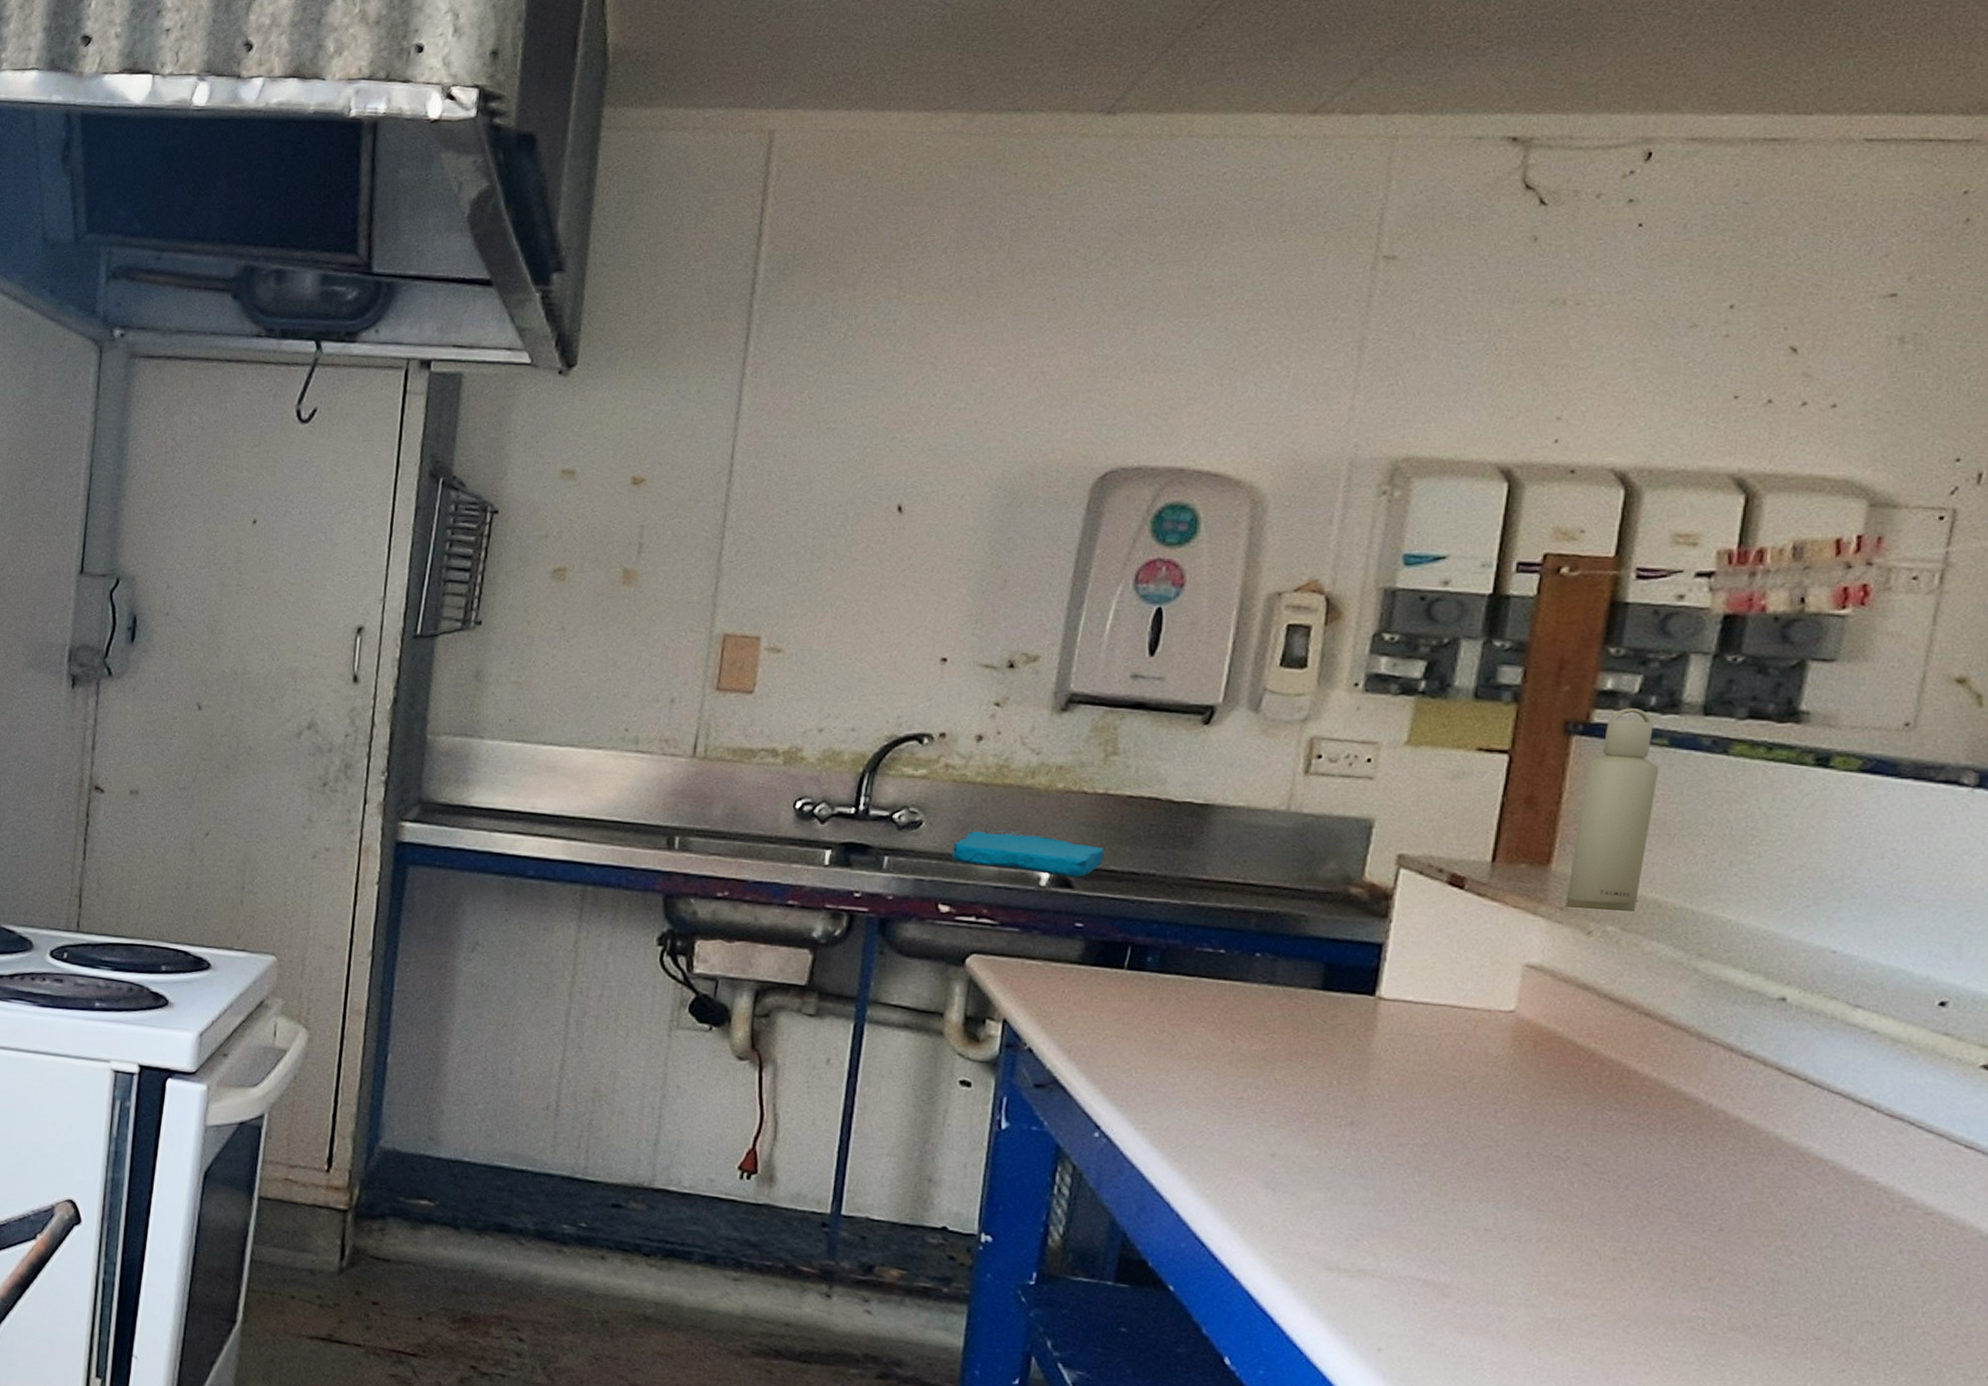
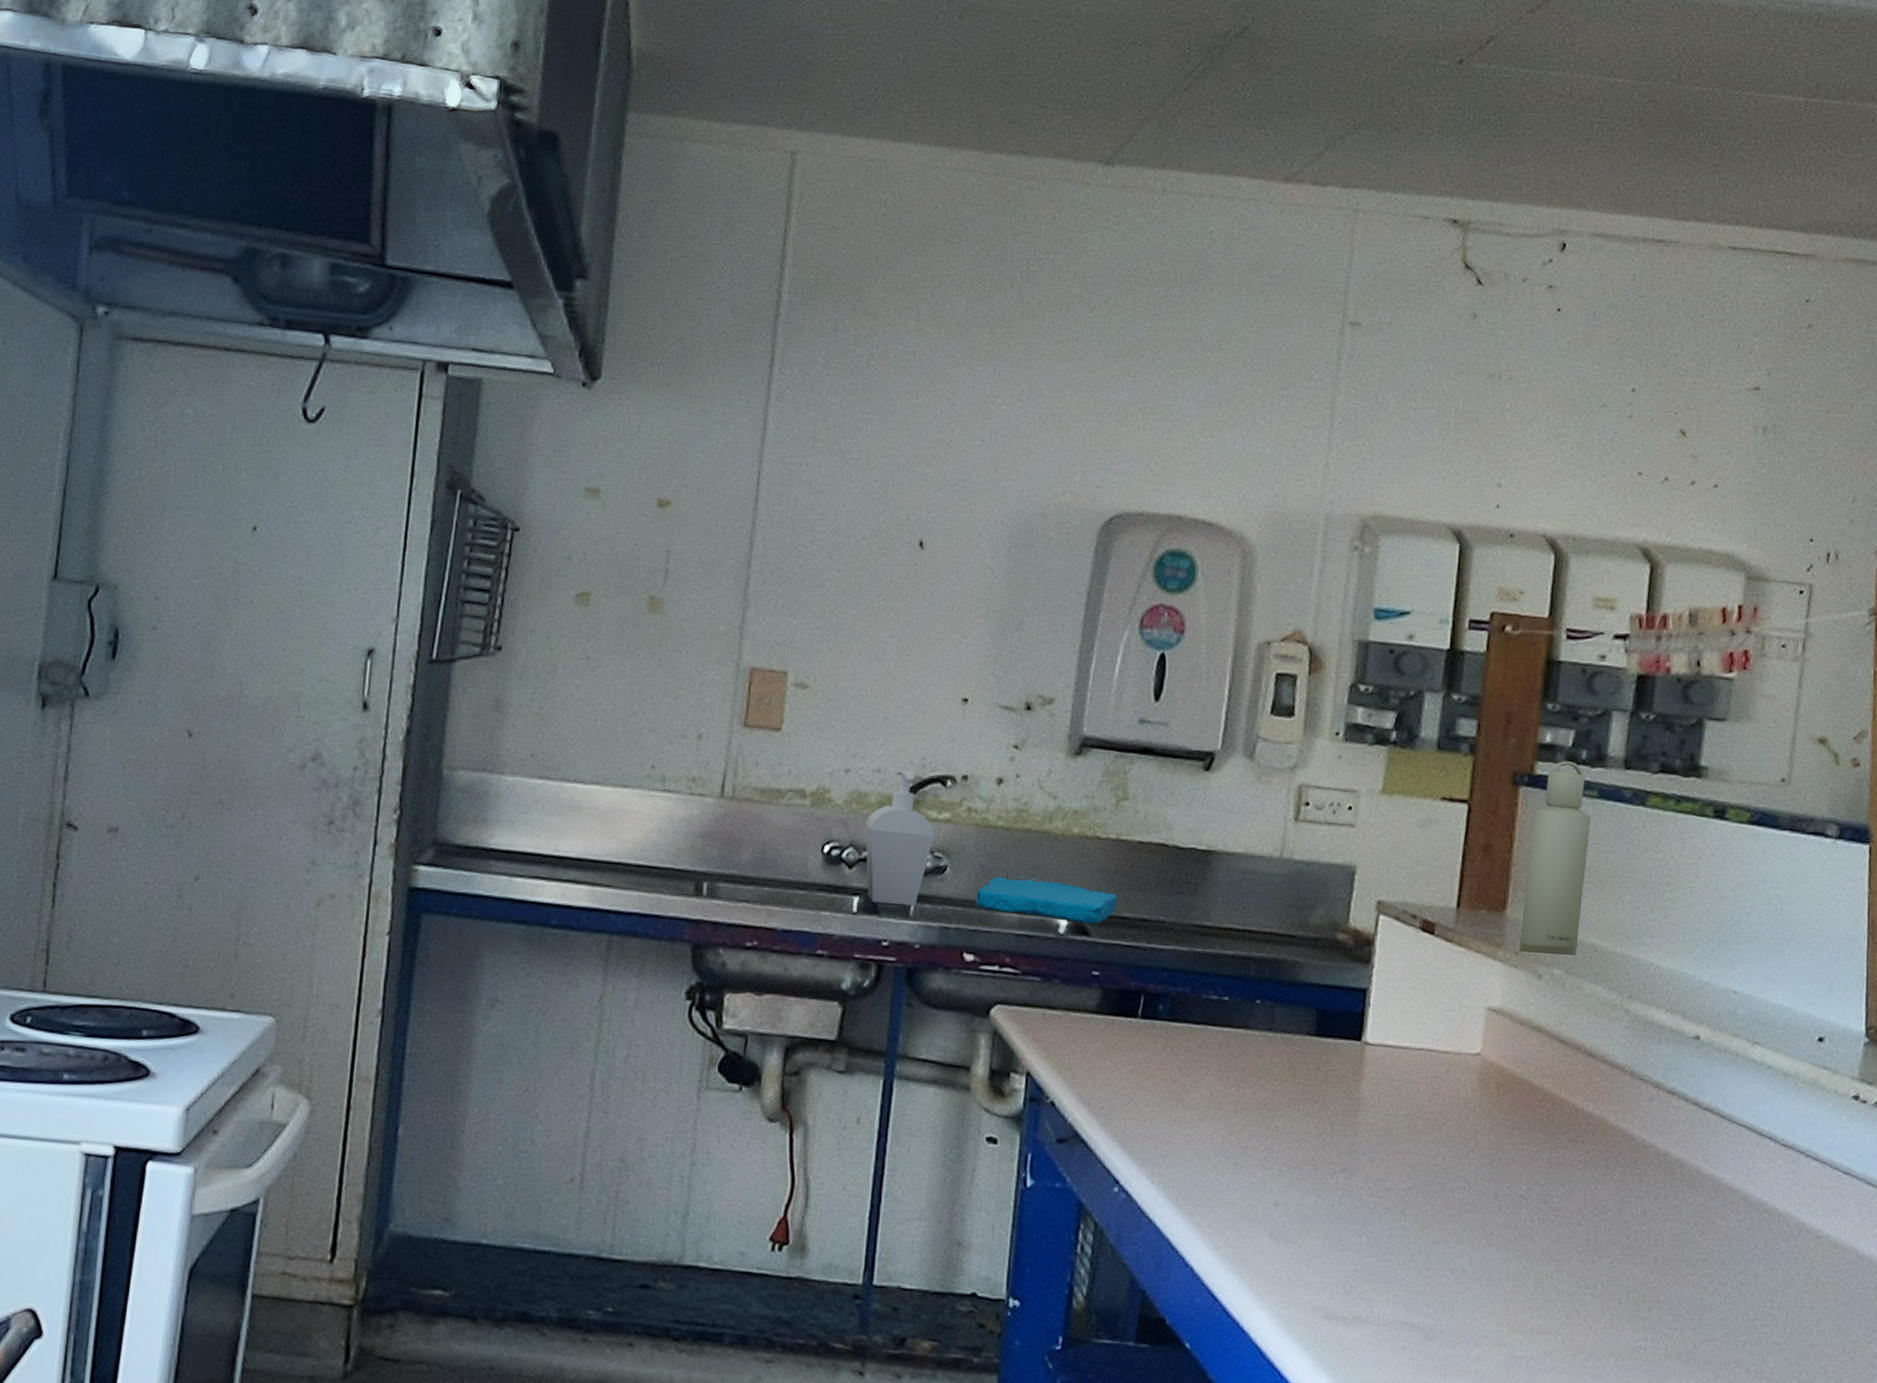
soap bottle: none [838,727,910,860] -> present [865,768,934,907]

